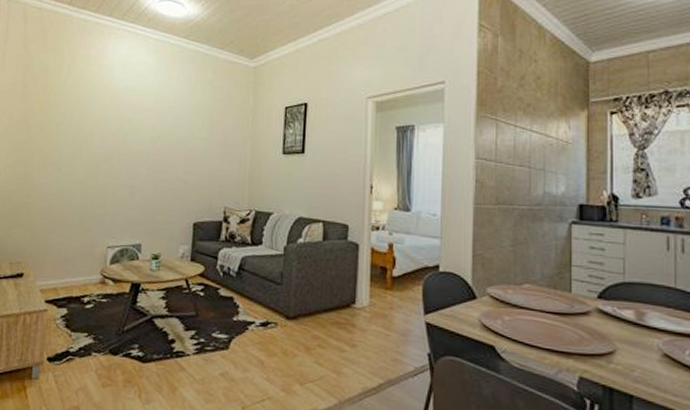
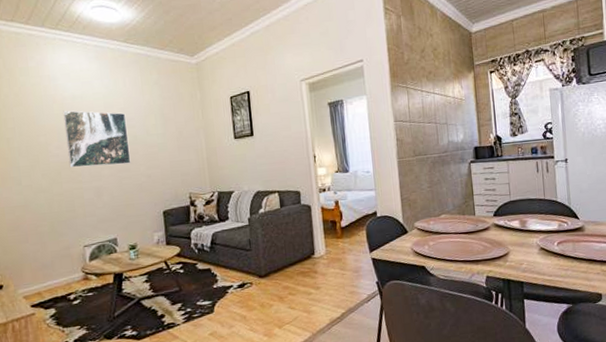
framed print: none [109,101,174,166] -> present [63,110,131,168]

